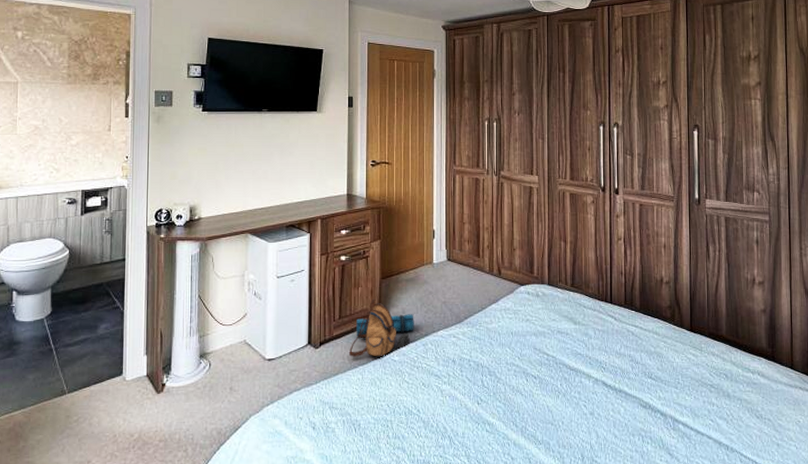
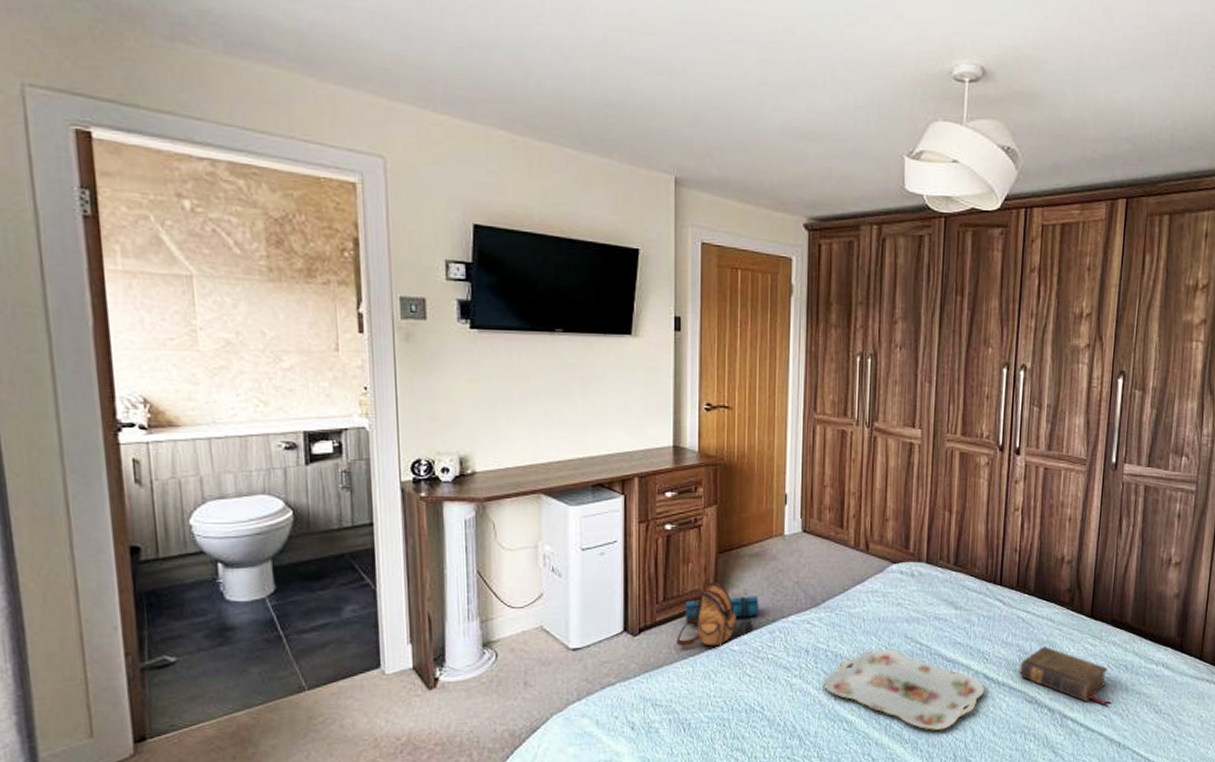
serving tray: none [468,360,605,433] -> present [823,650,985,731]
book: none [633,357,717,412] -> present [1019,646,1113,707]

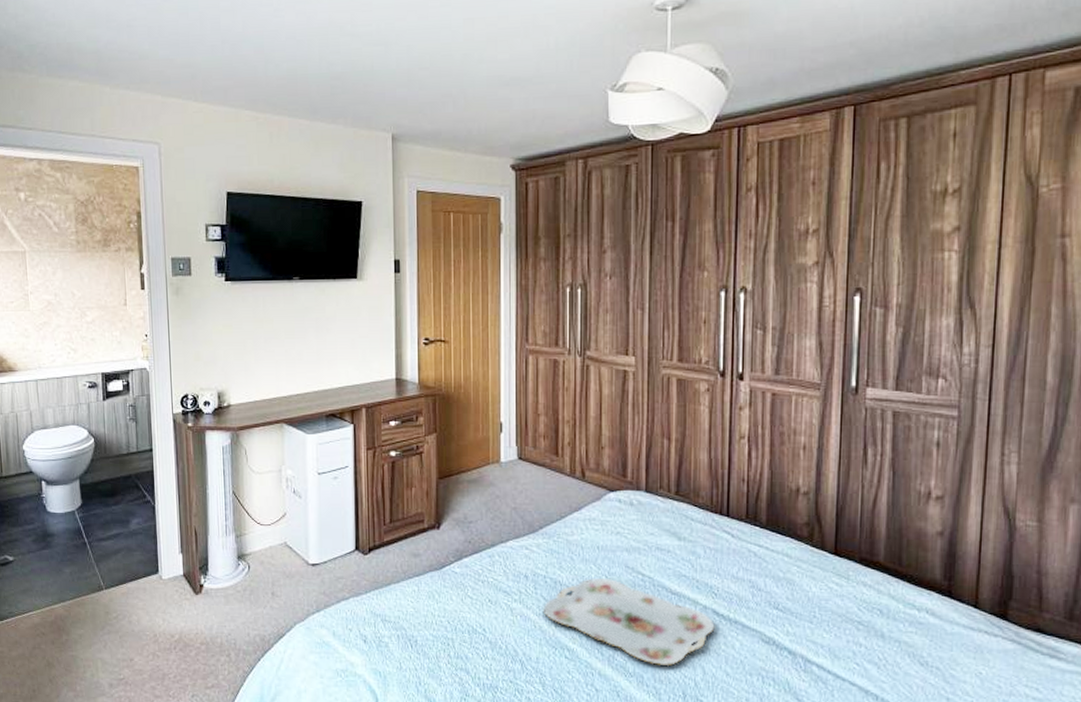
backpack: present [677,577,759,647] -> none [403,501,478,567]
book: present [1019,646,1113,707] -> none [753,584,866,654]

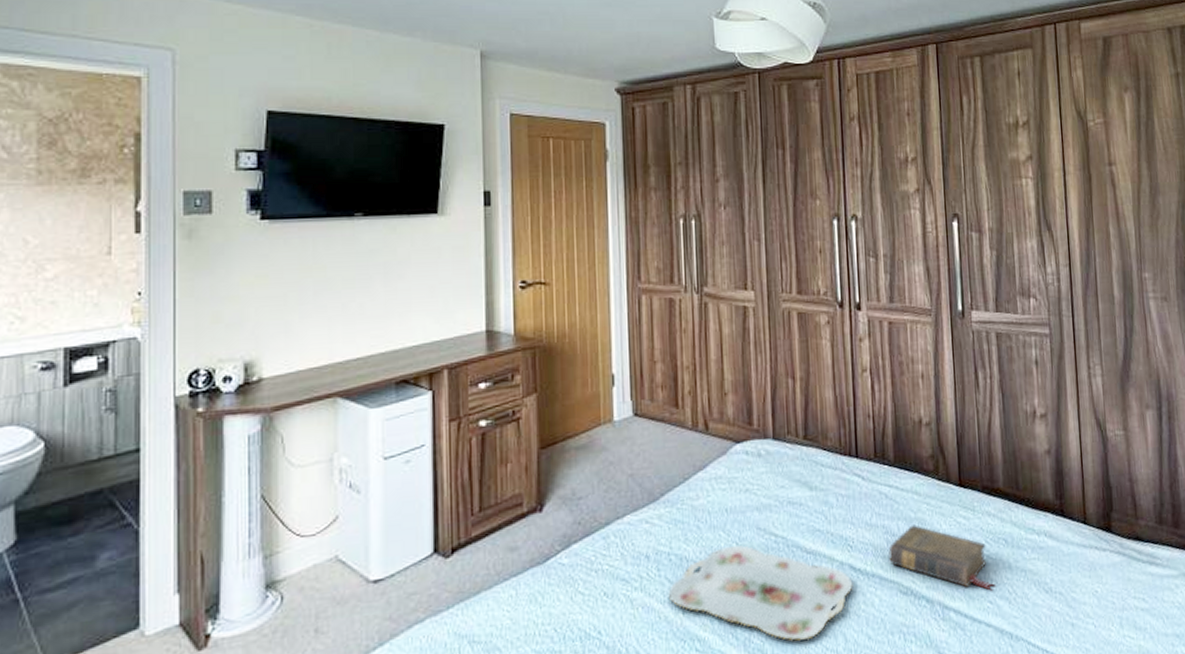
book: none [753,584,866,654] -> present [888,525,997,591]

